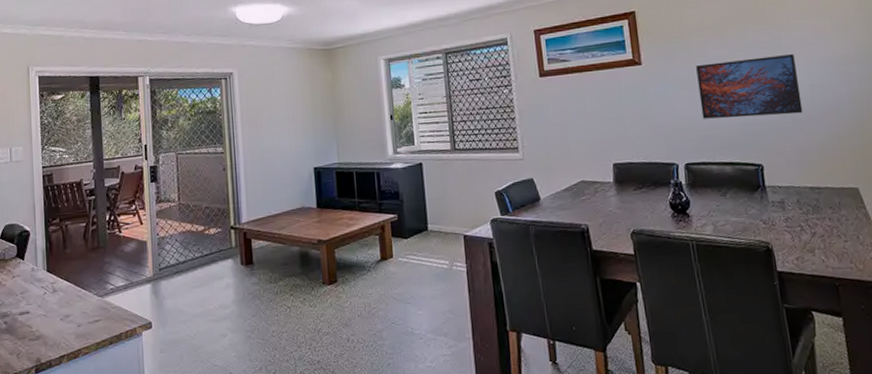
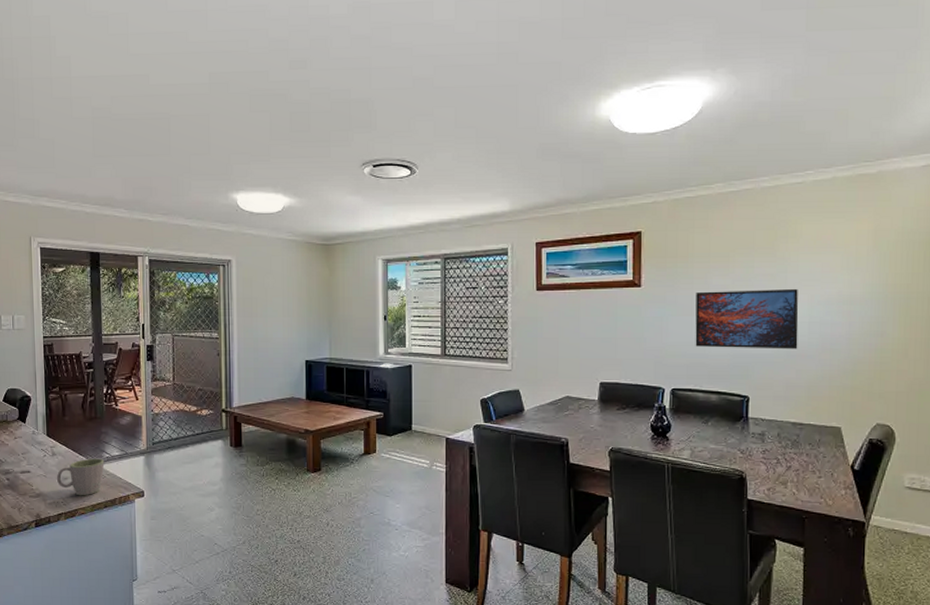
mug: none [58,290,109,334] -> present [57,458,105,496]

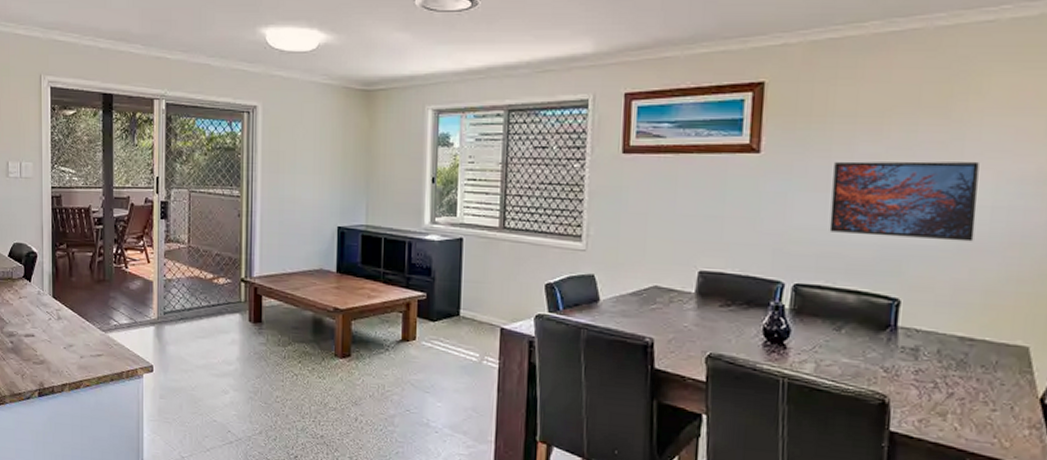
mug: present [57,458,105,496] -> none [62,325,112,367]

